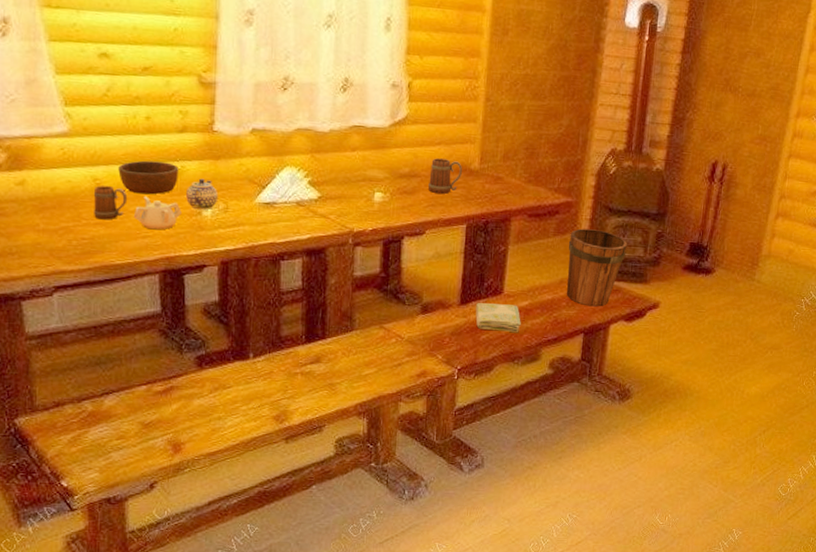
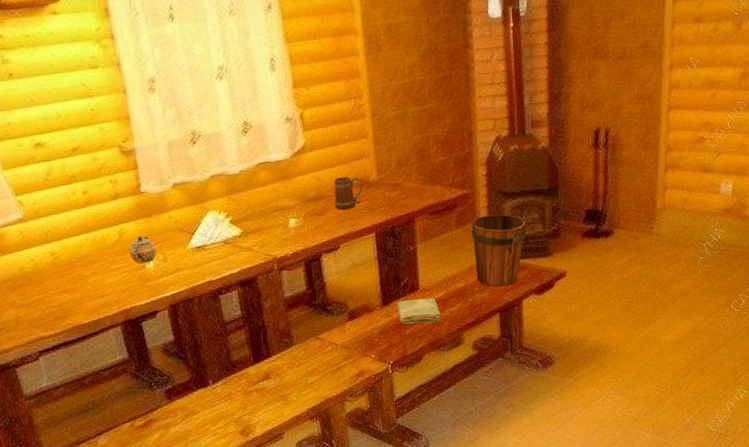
beer mug: present [93,185,128,220] -> none [53,257,83,288]
wooden bowl: present [118,160,179,195] -> none [69,227,121,260]
teapot: present [133,196,182,230] -> none [90,260,129,289]

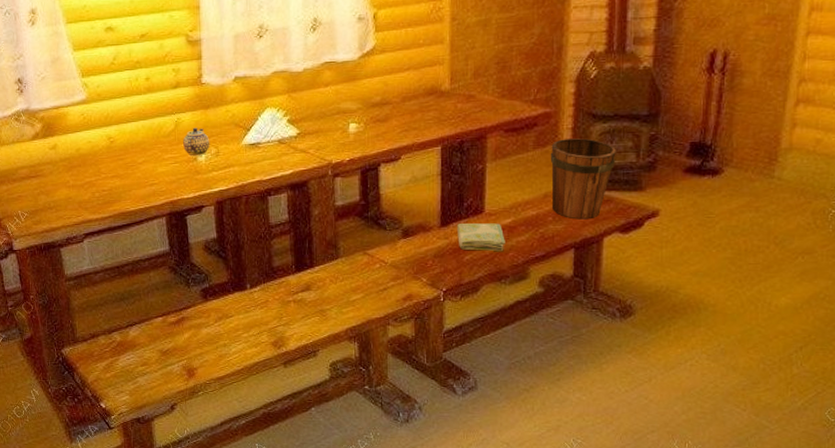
beer mug: present [334,176,363,210] -> none [401,83,434,118]

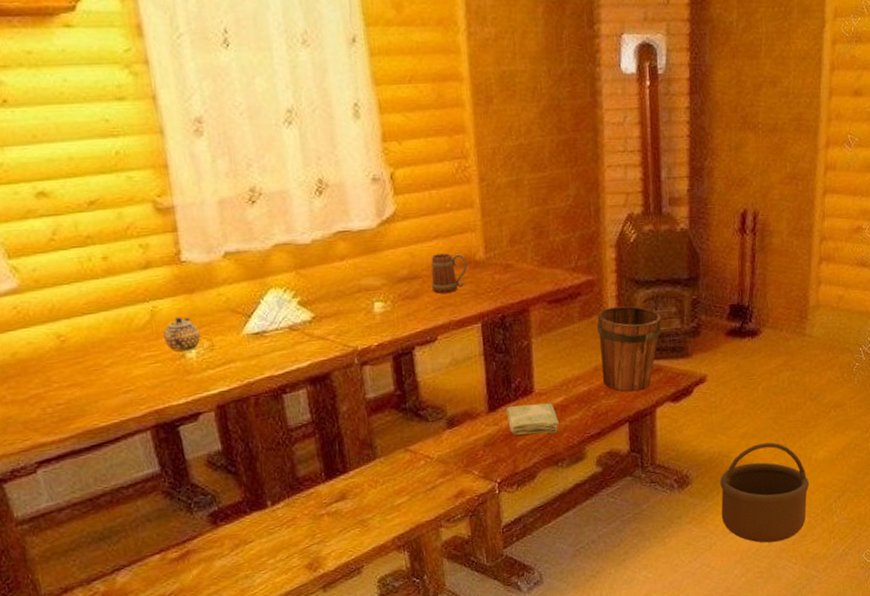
beer mug: none [401,83,434,118] -> present [431,253,468,293]
basket: none [664,283,767,384] -> present [720,442,810,543]

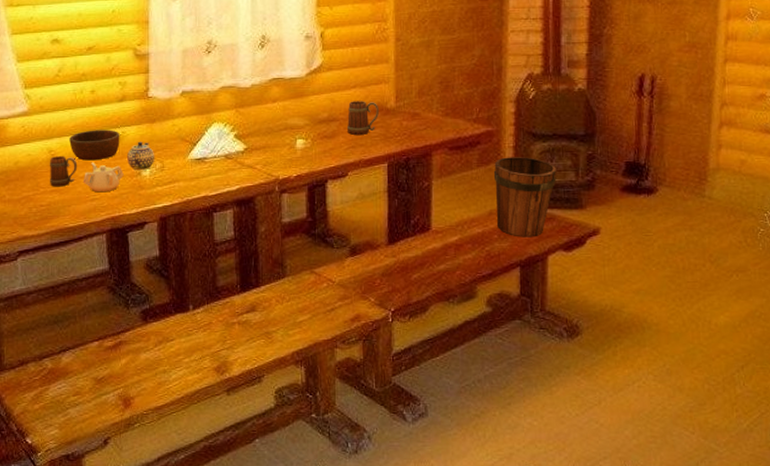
beer mug: none [59,340,100,381] -> present [49,155,78,187]
wooden bowl: none [82,304,152,345] -> present [69,129,120,161]
teapot: none [109,346,163,383] -> present [83,162,124,193]
towel: present [505,403,559,435] -> none [403,241,452,270]
basket: present [720,442,810,543] -> none [611,301,709,406]

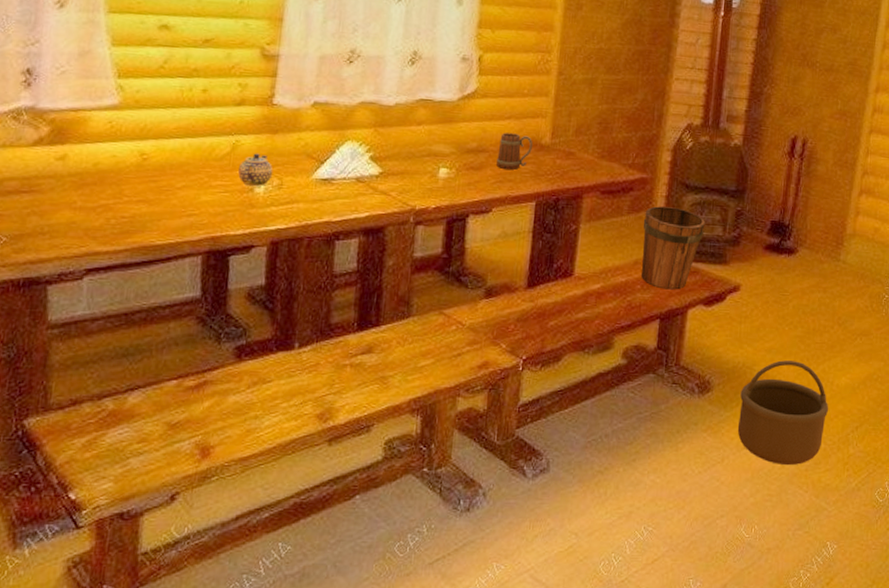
beer mug: present [49,155,78,187] -> none [137,160,176,197]
wooden bowl: present [69,129,120,161] -> none [168,134,233,170]
teapot: present [83,162,124,193] -> none [179,171,232,208]
basket: none [611,301,709,406] -> present [737,360,829,465]

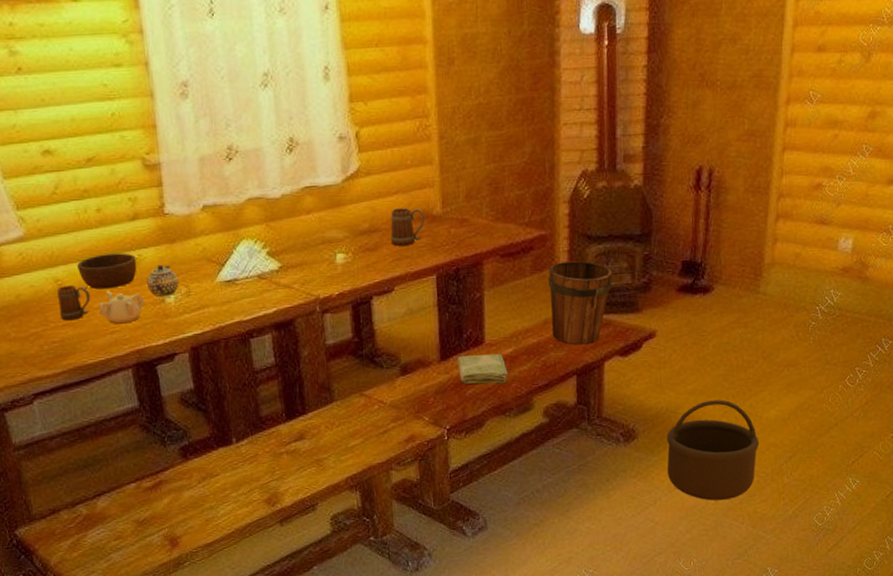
beer mug: none [137,160,176,197] -> present [56,284,91,321]
wooden bowl: none [168,134,233,170] -> present [77,253,137,290]
teapot: none [179,171,232,208] -> present [98,290,145,324]
towel: none [543,286,593,319] -> present [456,353,508,384]

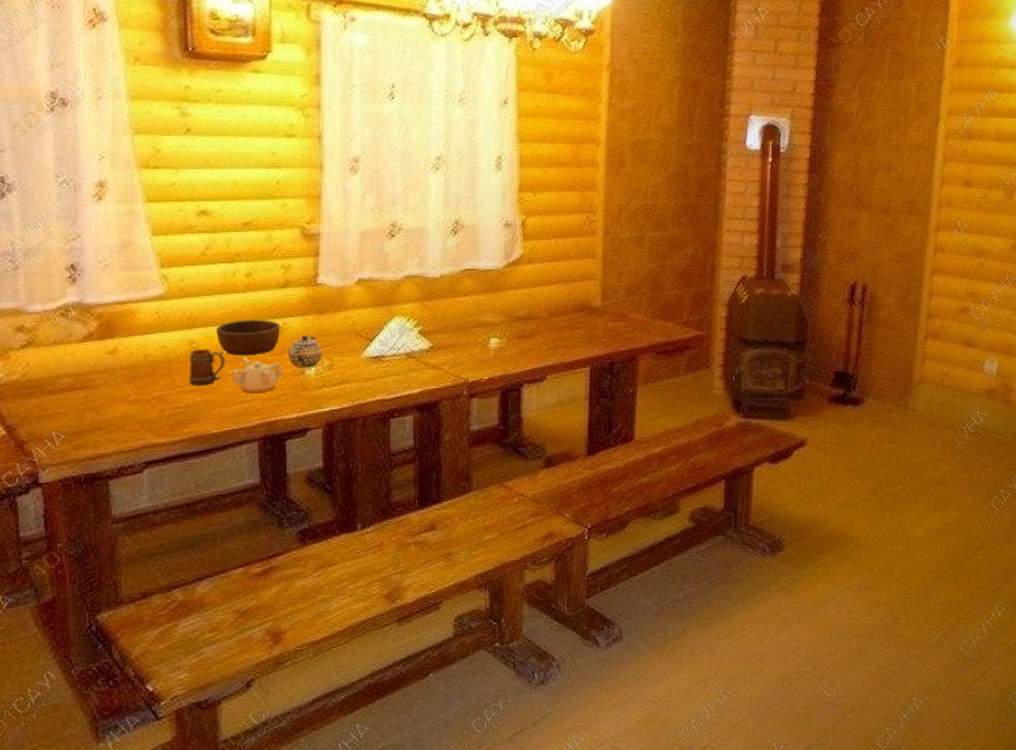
beer mug: present [390,208,425,246] -> none [548,298,584,335]
towel: present [456,353,508,384] -> none [604,452,655,484]
bucket: present [547,261,613,345] -> none [702,364,767,449]
basket: present [667,399,760,501] -> none [812,514,906,621]

